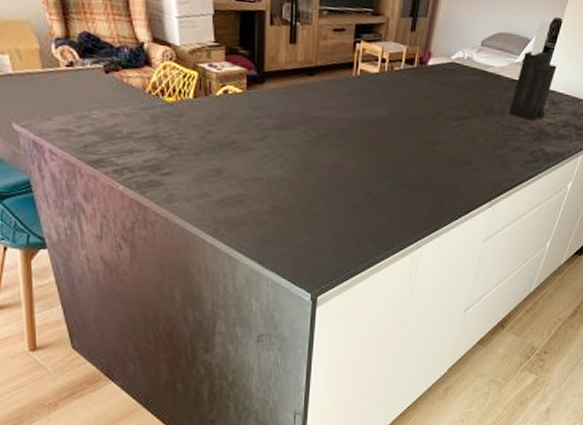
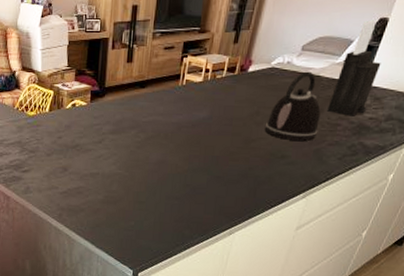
kettle: none [449,69,503,145] -> present [265,71,321,141]

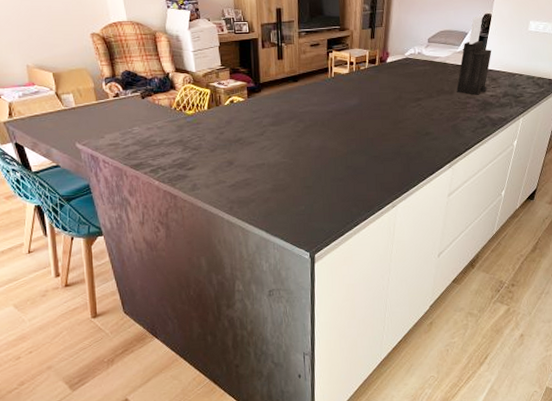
kettle: present [265,71,321,141] -> none [409,60,452,119]

